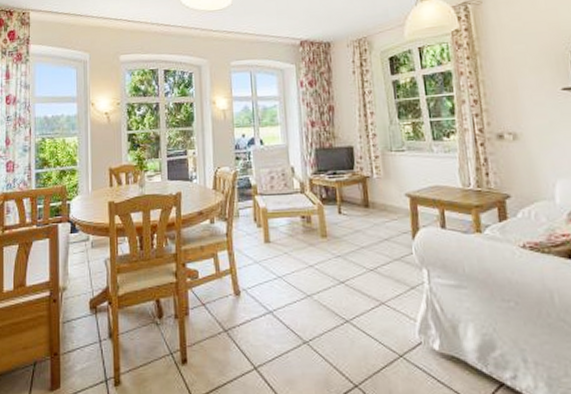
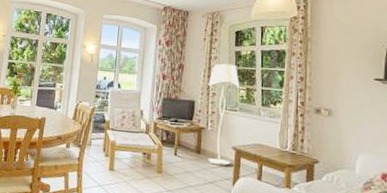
floor lamp: none [366,96,406,218] -> present [208,63,240,166]

